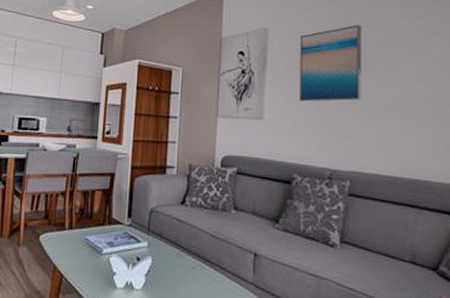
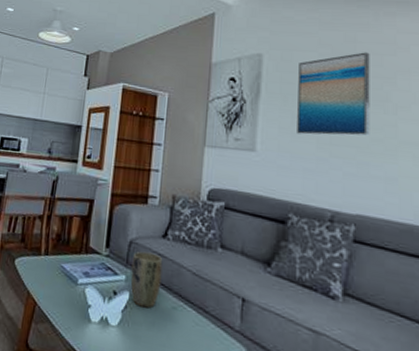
plant pot: none [152,218,182,270] -> present [130,251,163,308]

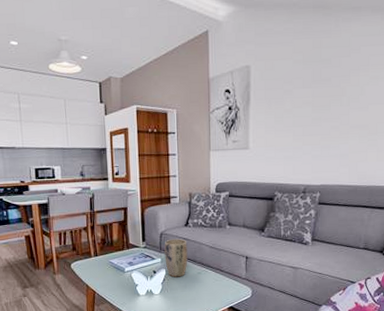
wall art: present [297,52,370,136] -> none [279,56,331,130]

